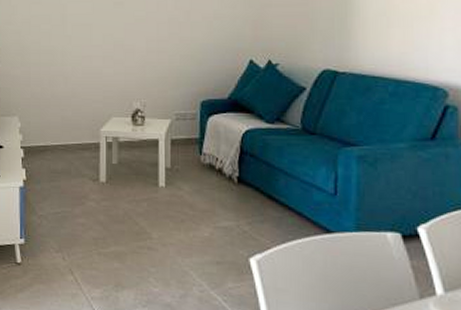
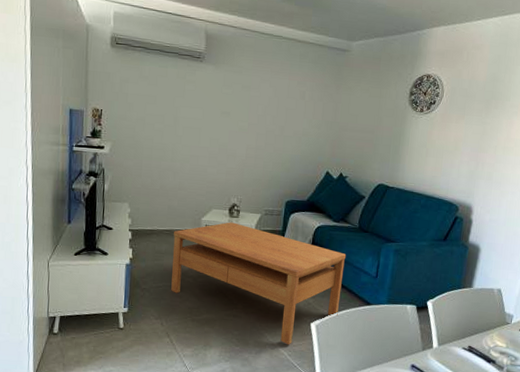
coffee table: none [70,131,289,287] -> present [171,222,347,345]

